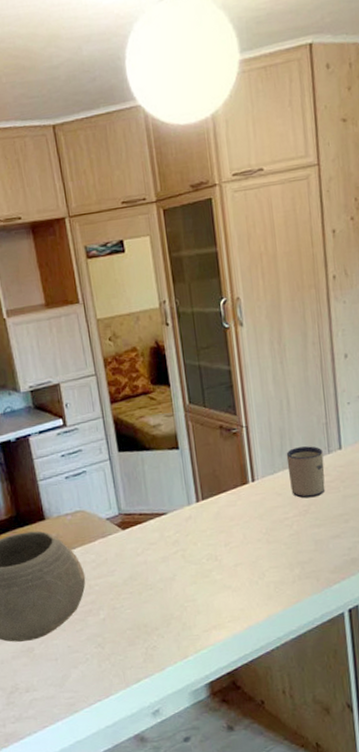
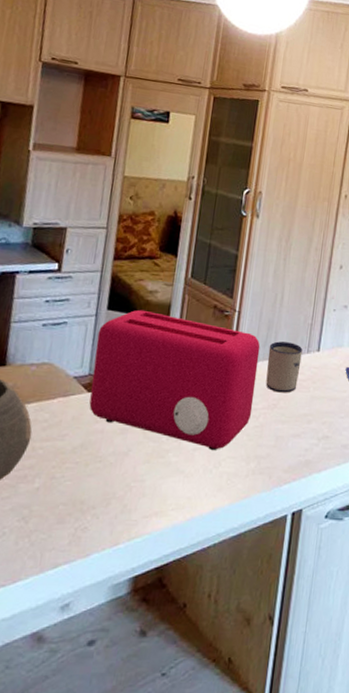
toaster: none [116,445,285,563] -> present [89,309,260,450]

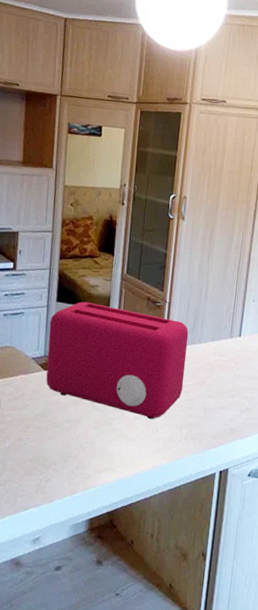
mug: present [265,341,303,393] -> none [194,328,226,372]

